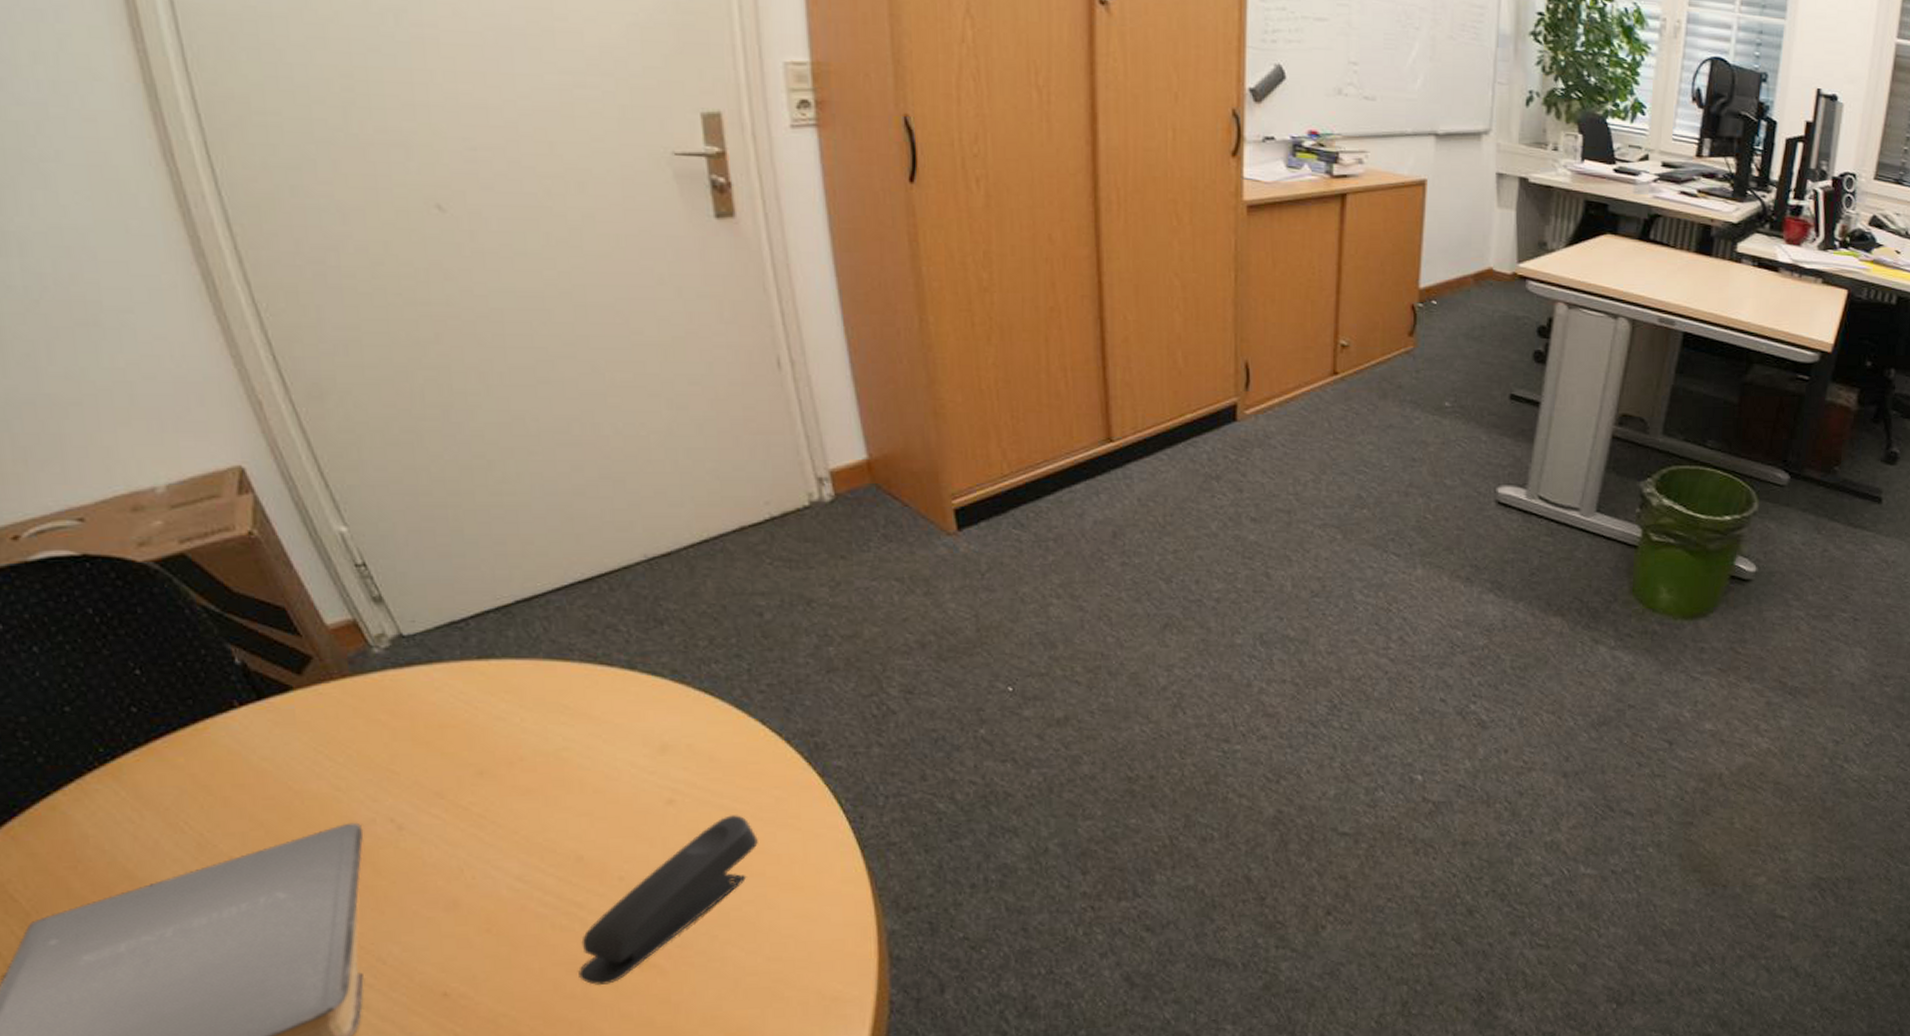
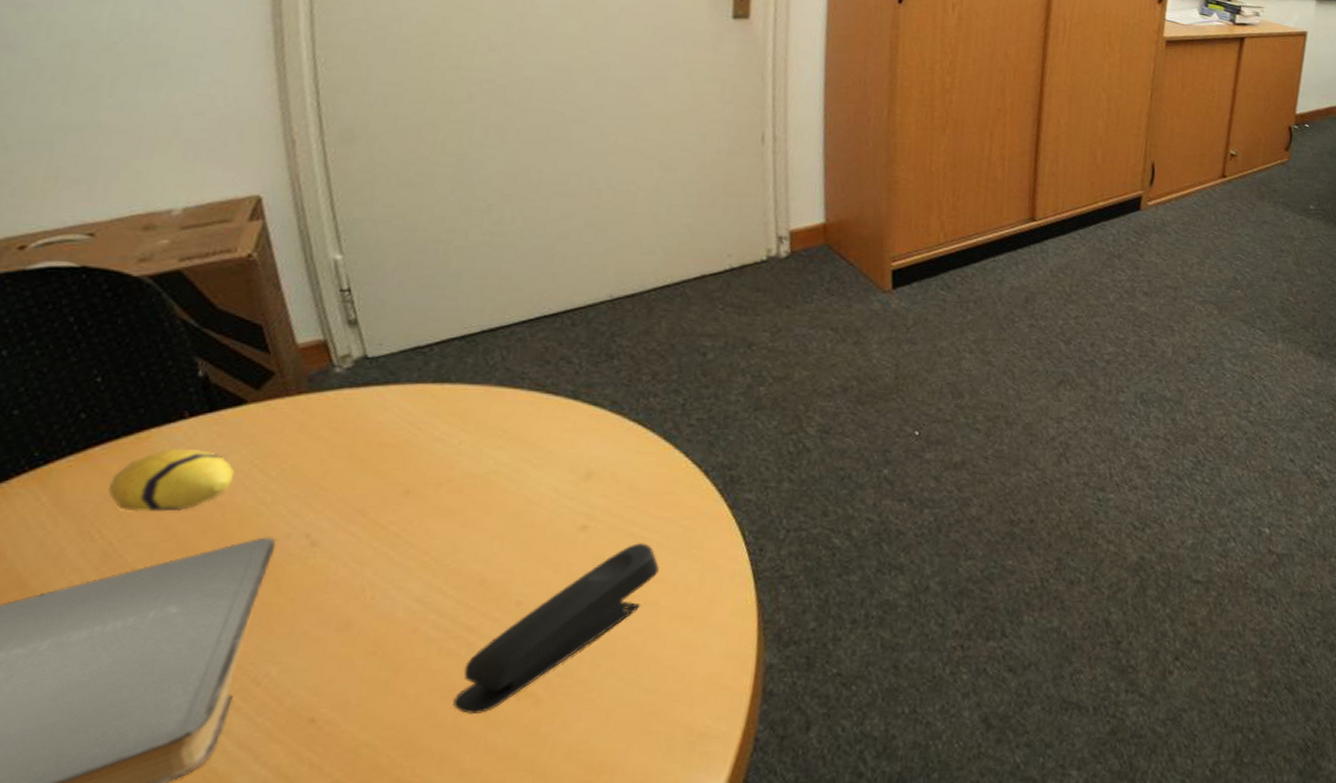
decorative egg: none [181,738,302,803] -> present [108,448,235,512]

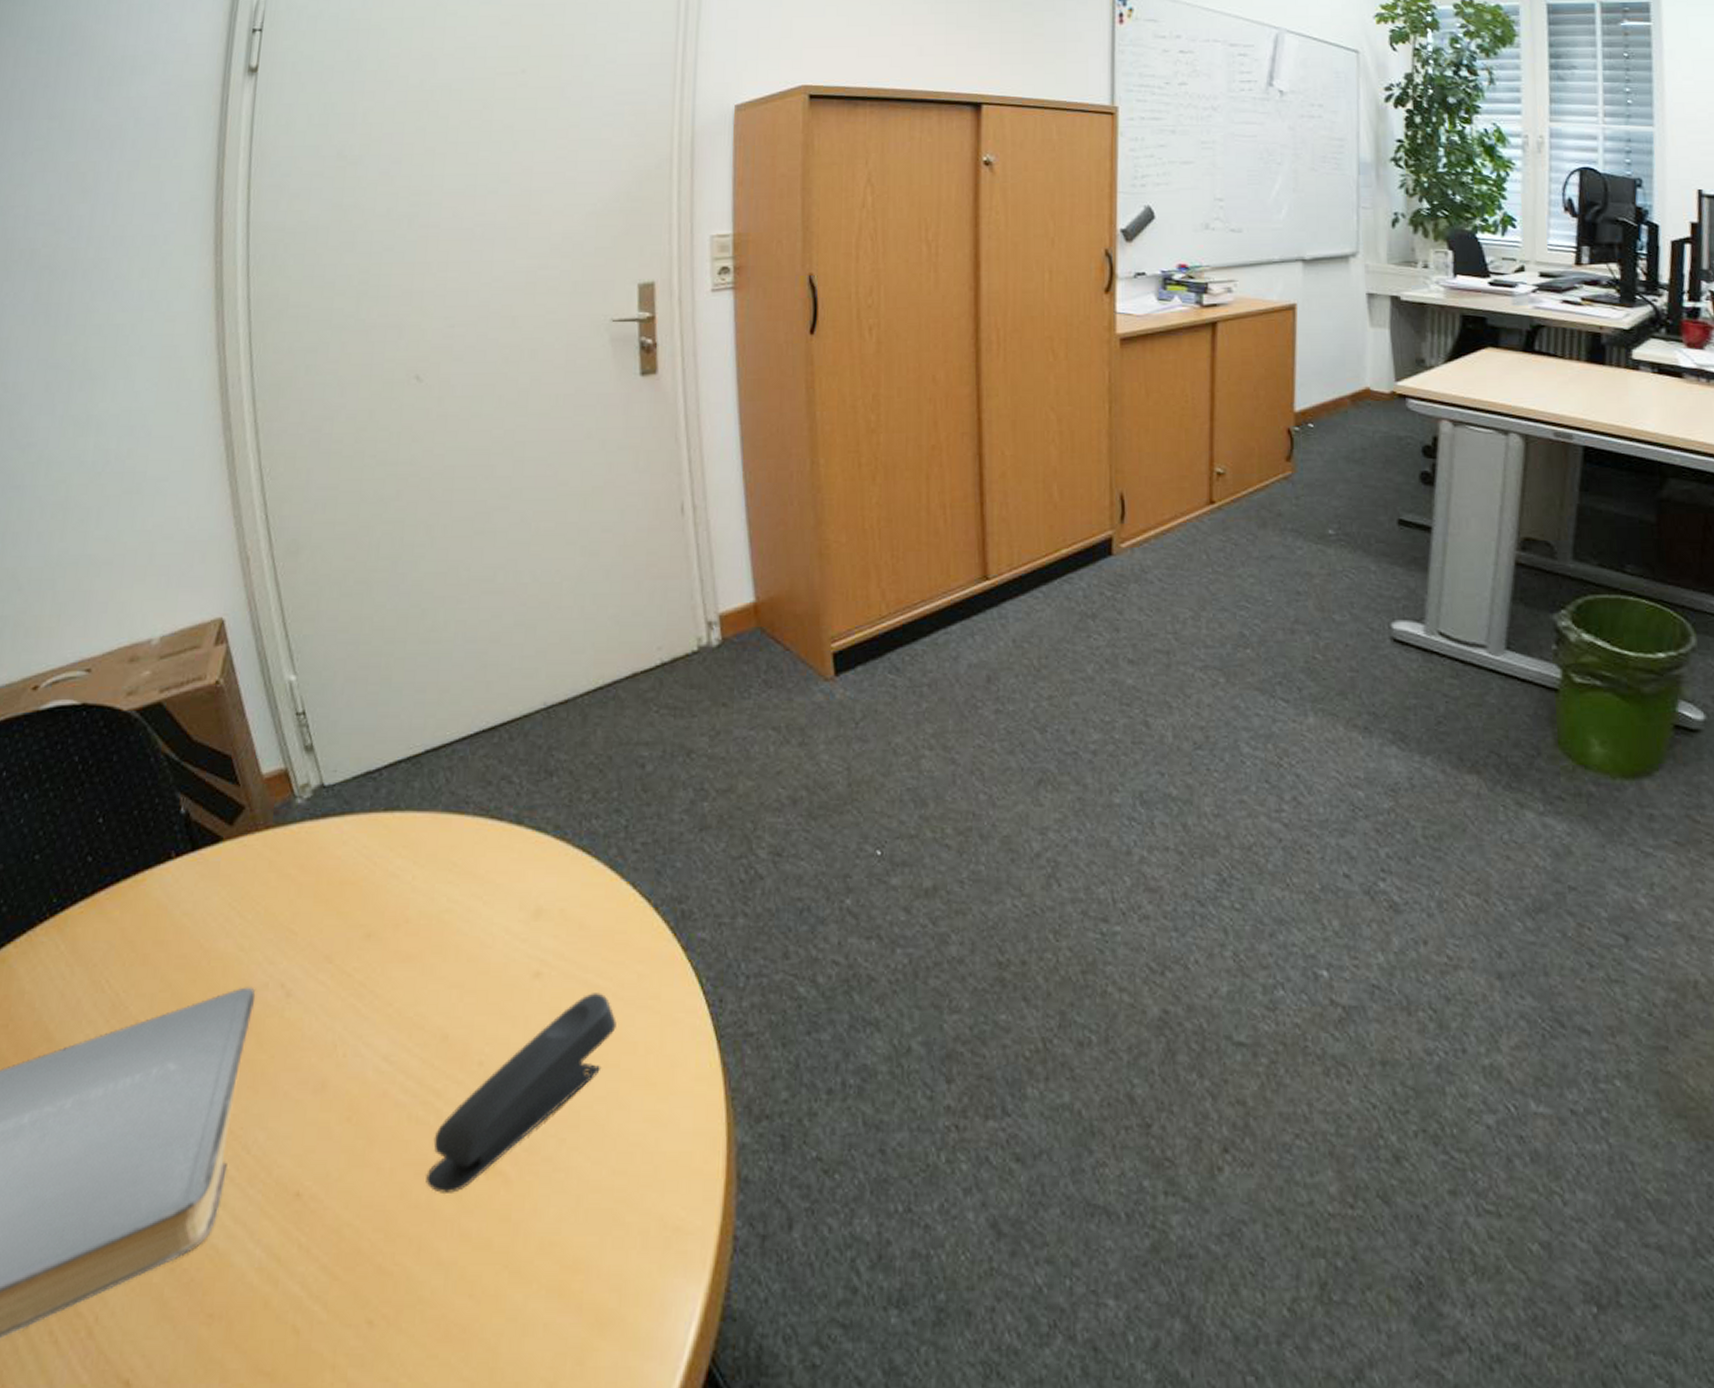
decorative egg: present [108,448,235,512] -> none [113,891,217,960]

